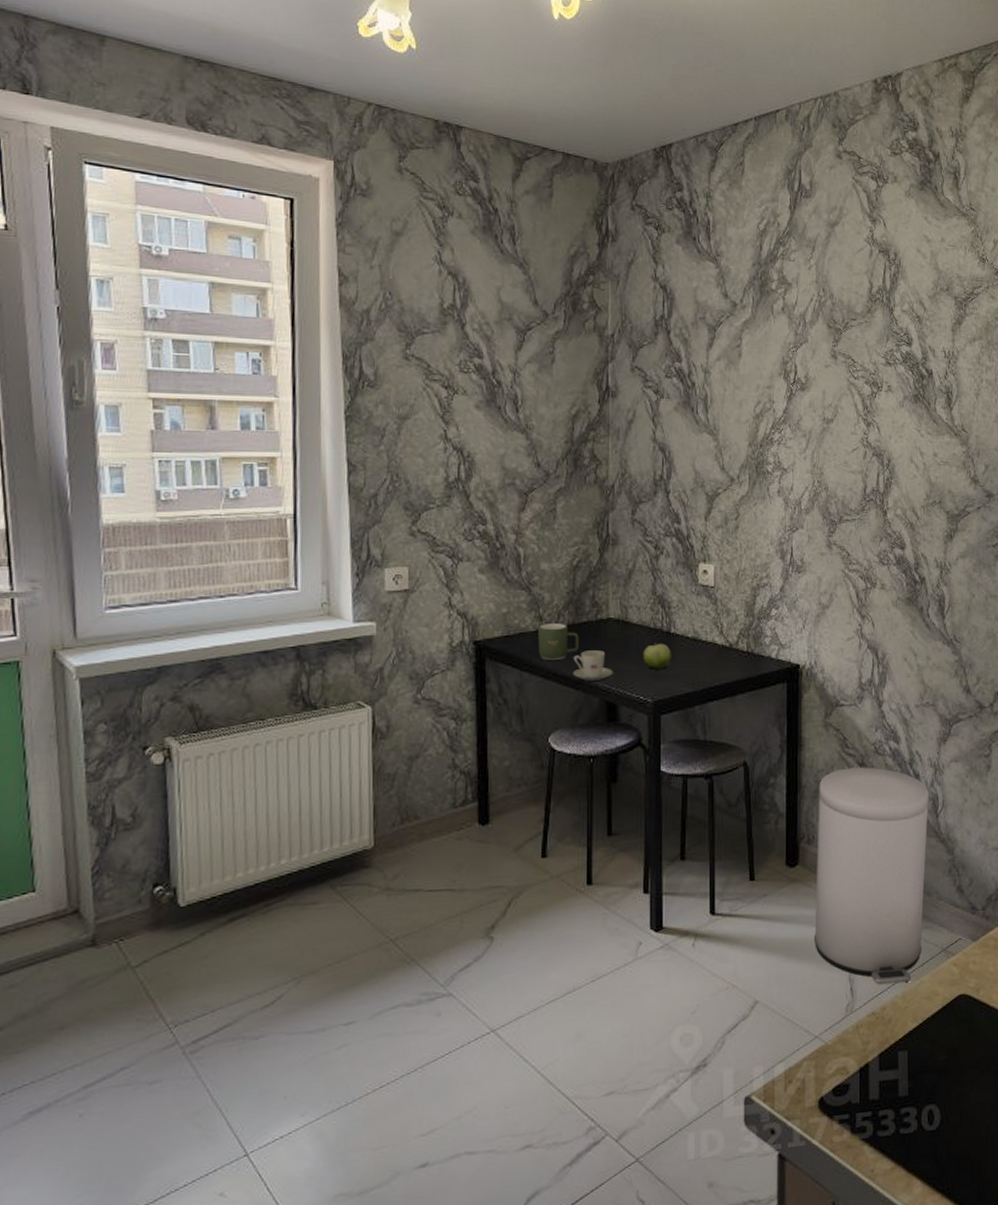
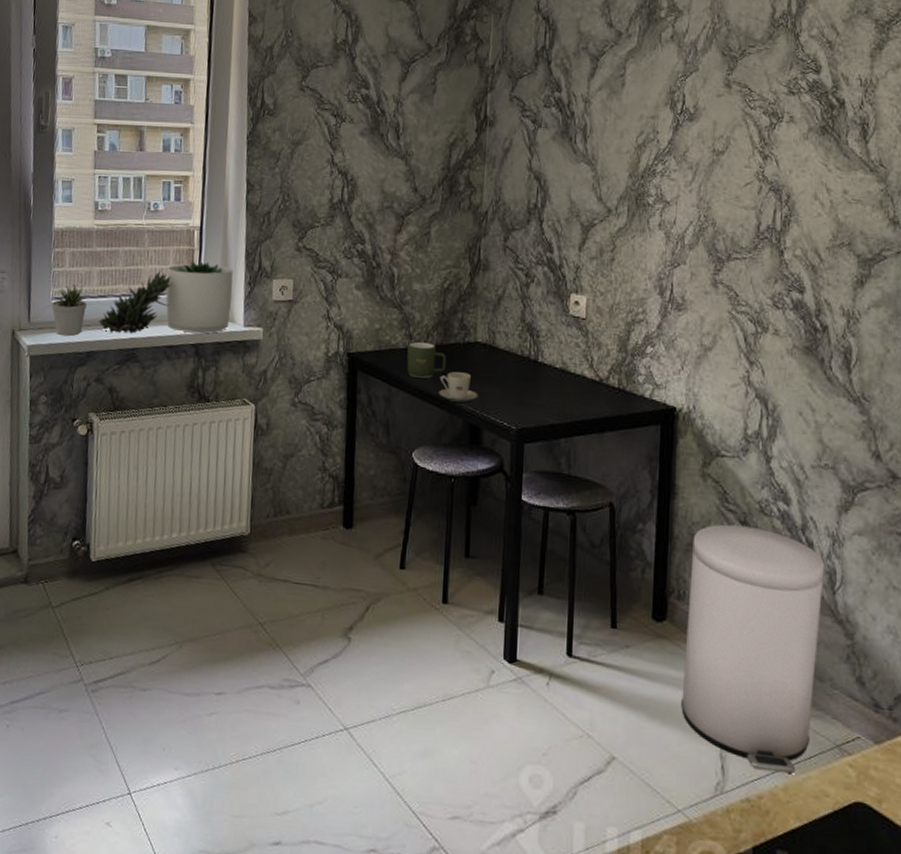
potted plant: none [104,589,153,652] -> present [51,284,87,337]
succulent plant: none [171,566,262,643] -> present [99,270,172,334]
planter: none [254,553,338,635] -> present [165,261,233,334]
fruit: present [643,643,671,670] -> none [509,370,538,398]

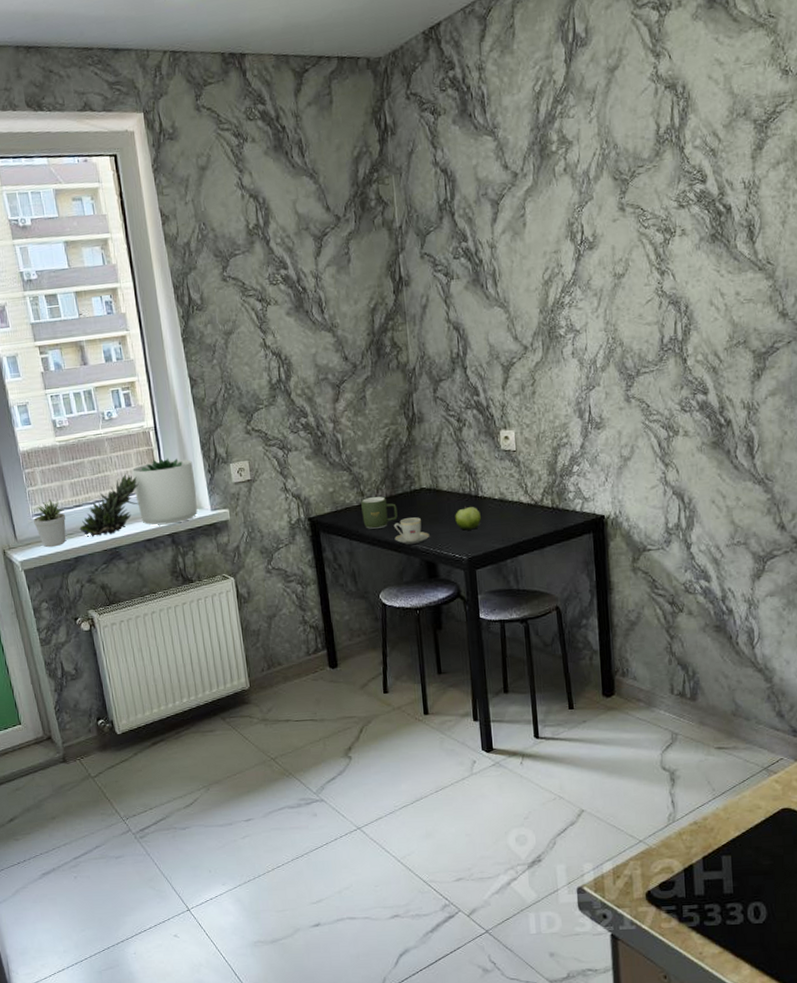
fruit: none [509,370,538,398] -> present [455,506,481,531]
pedal bin: present [681,524,824,774] -> none [630,605,744,799]

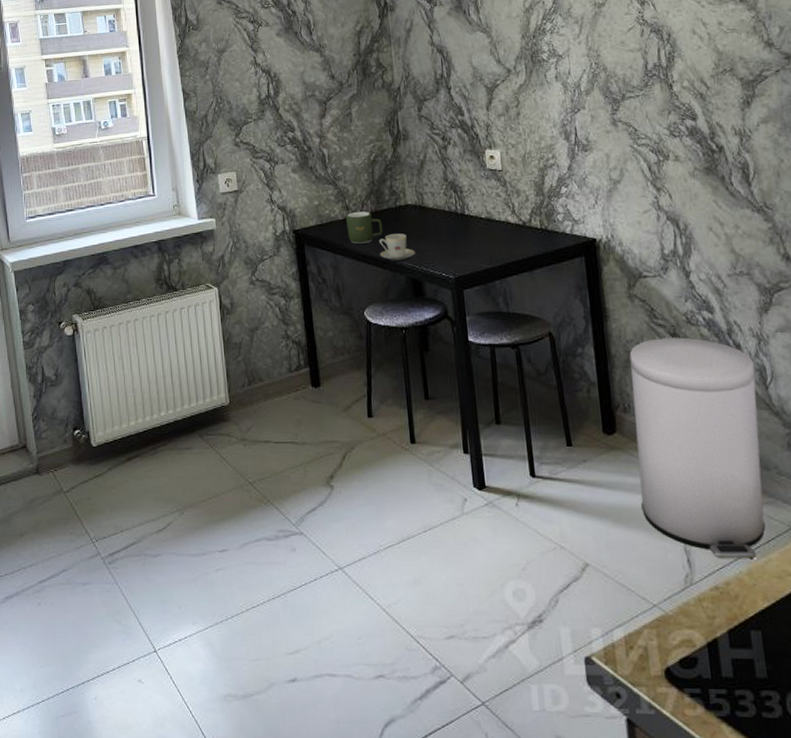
potted plant: present [32,498,66,548] -> none [26,202,57,250]
succulent plant: present [79,473,141,538] -> none [70,180,130,242]
planter: present [131,458,198,526] -> none [123,166,185,232]
fruit: present [455,506,481,531] -> none [441,224,468,249]
pedal bin: none [630,605,744,799] -> present [629,337,766,559]

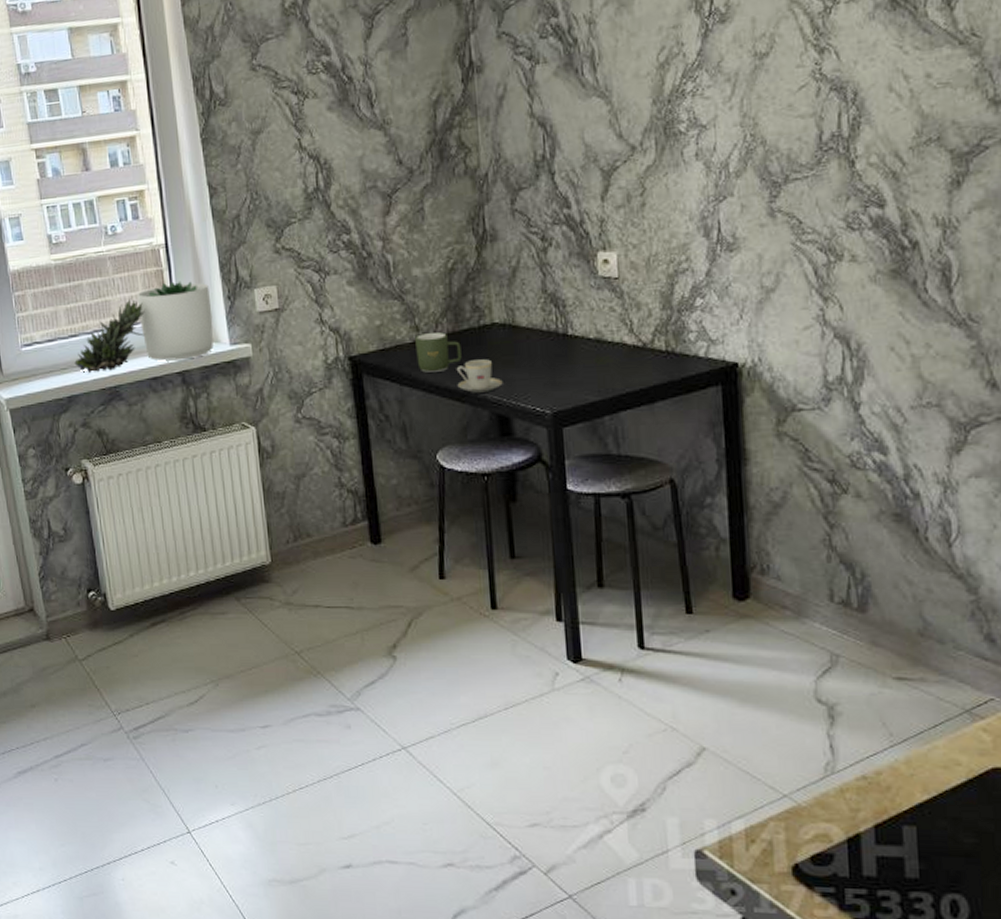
succulent plant: none [70,180,130,242] -> present [74,298,147,374]
planter: none [123,166,185,232] -> present [136,281,214,362]
pedal bin: present [629,337,766,559] -> none [773,484,937,746]

